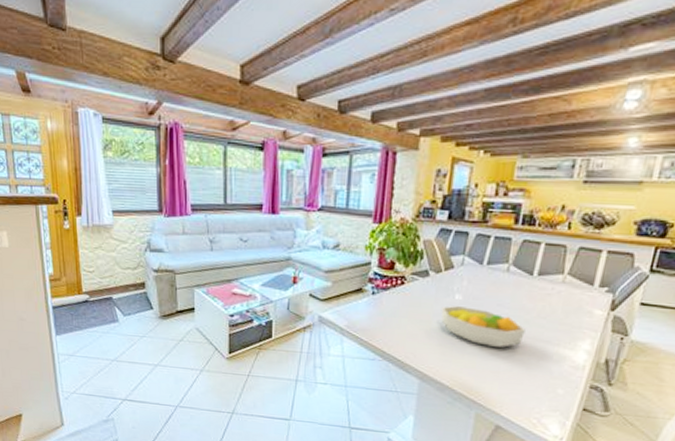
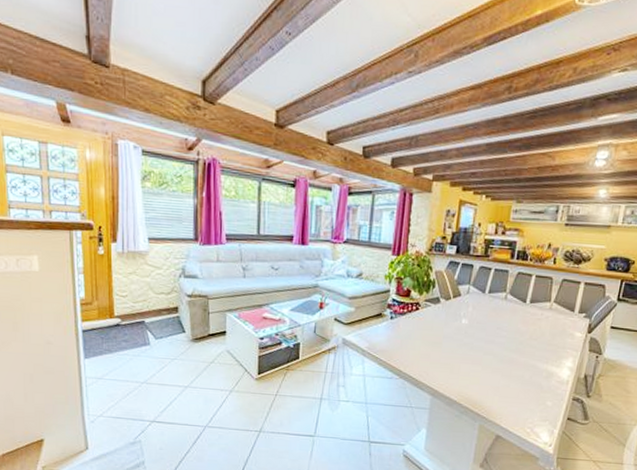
fruit bowl: present [441,305,526,348] -> none [450,328,520,366]

